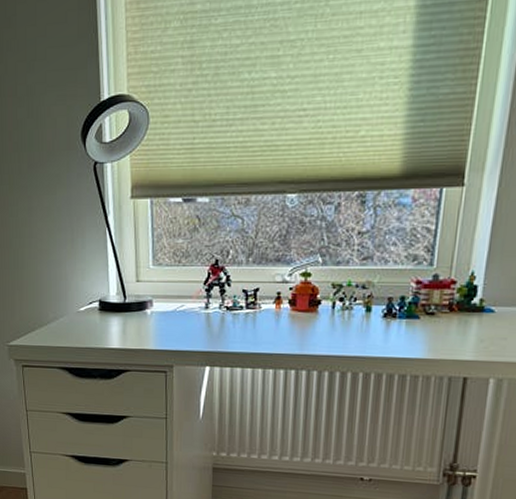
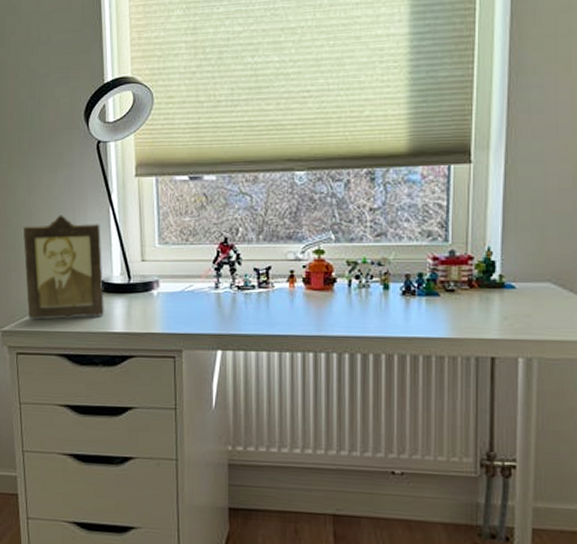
photo frame: none [26,236,101,335] -> present [23,215,104,320]

